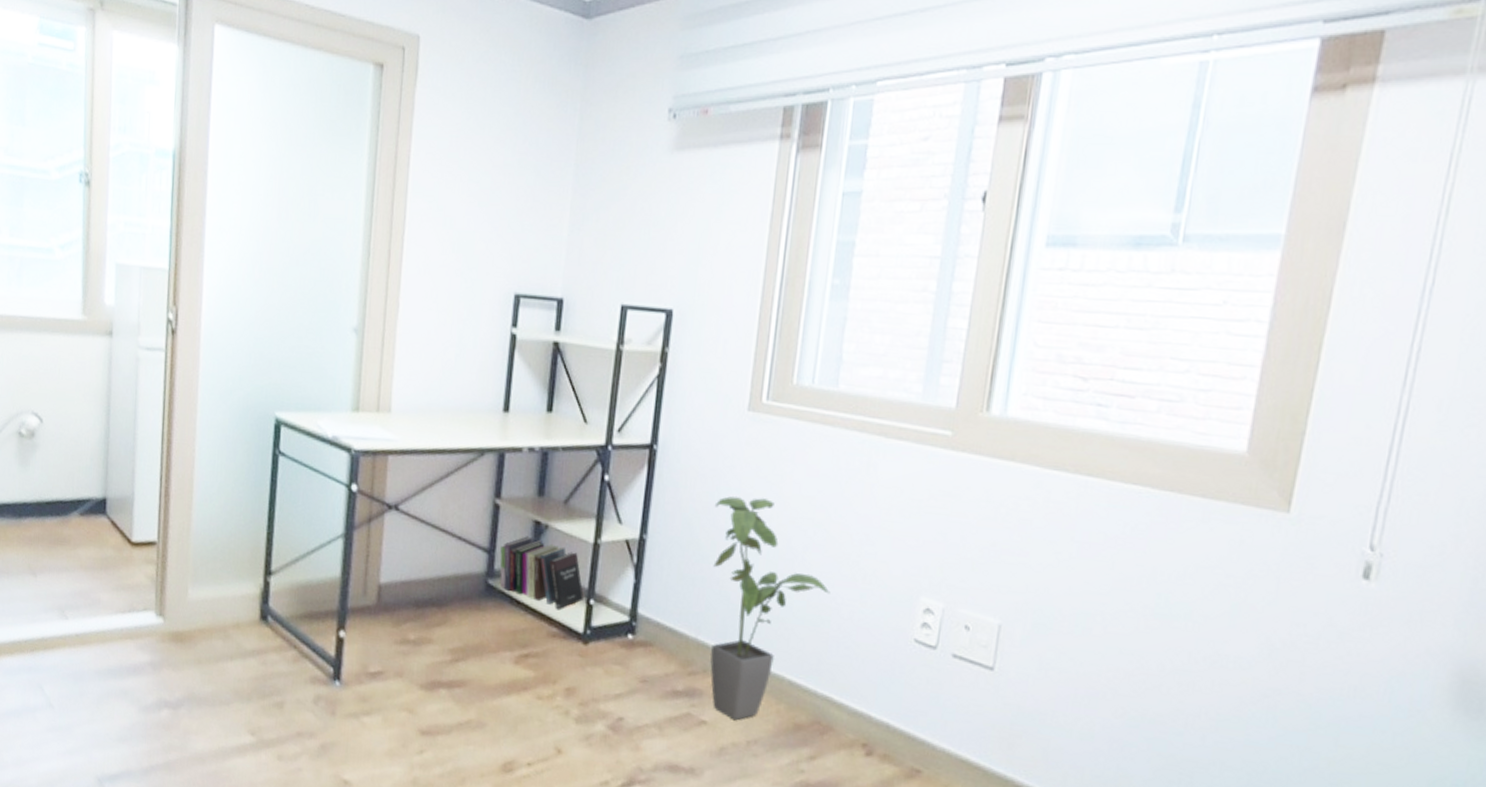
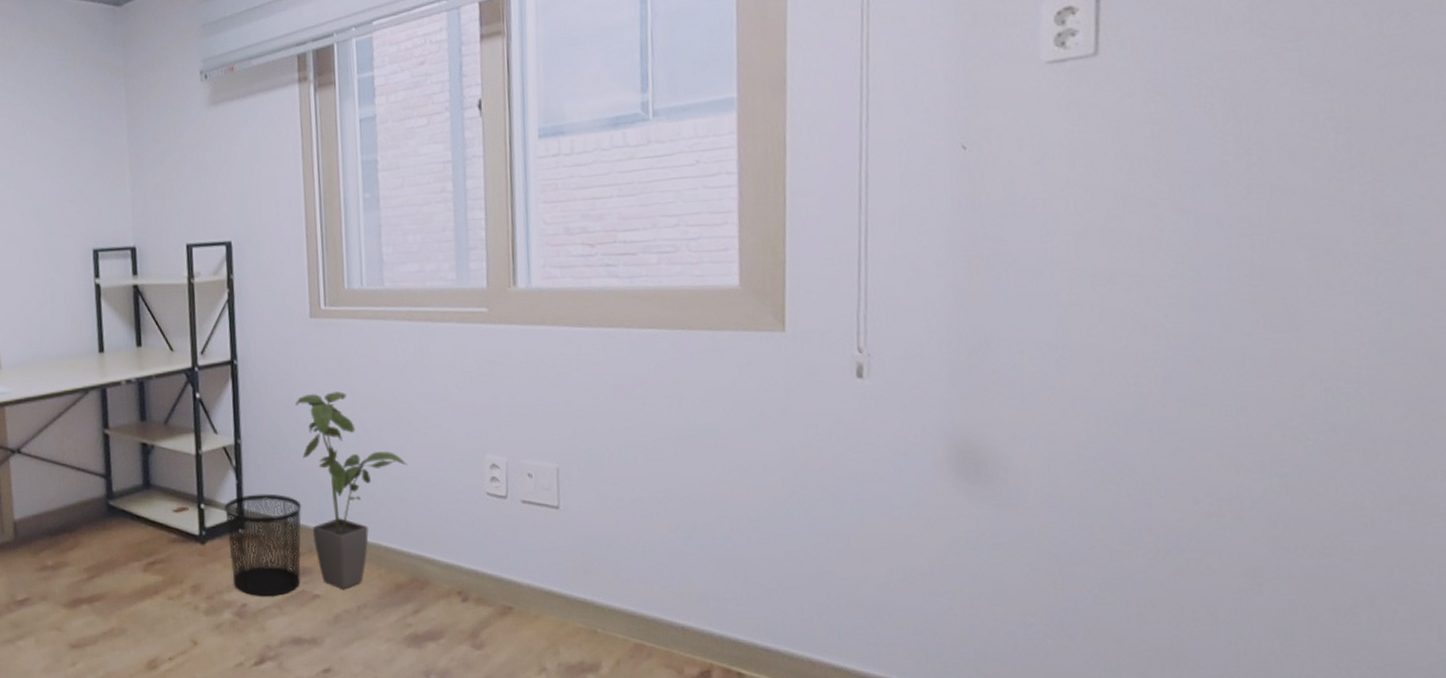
books: present [500,536,584,609] -> none [115,457,194,517]
waste bin: none [612,597,704,716] -> present [224,493,302,597]

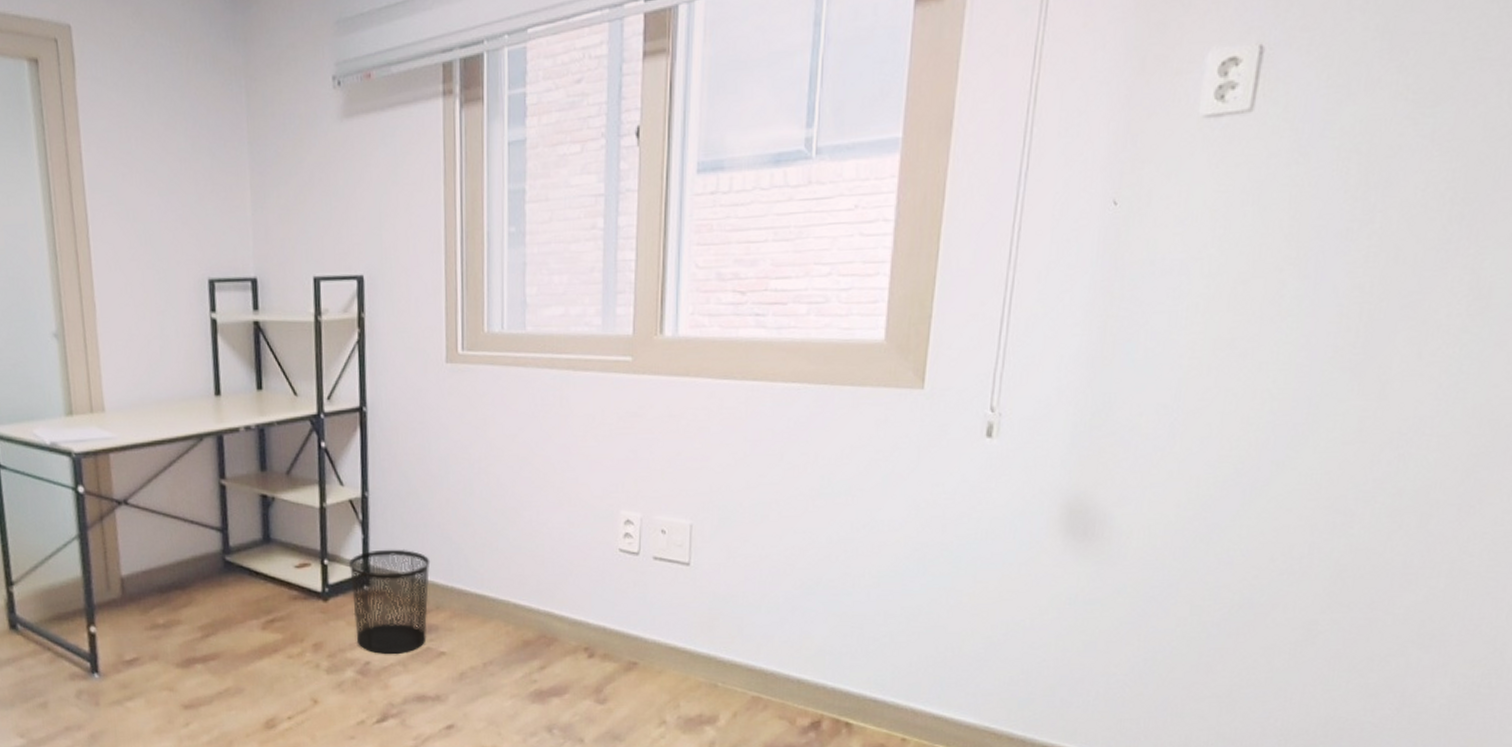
house plant: present [295,391,408,590] -> none [426,443,541,647]

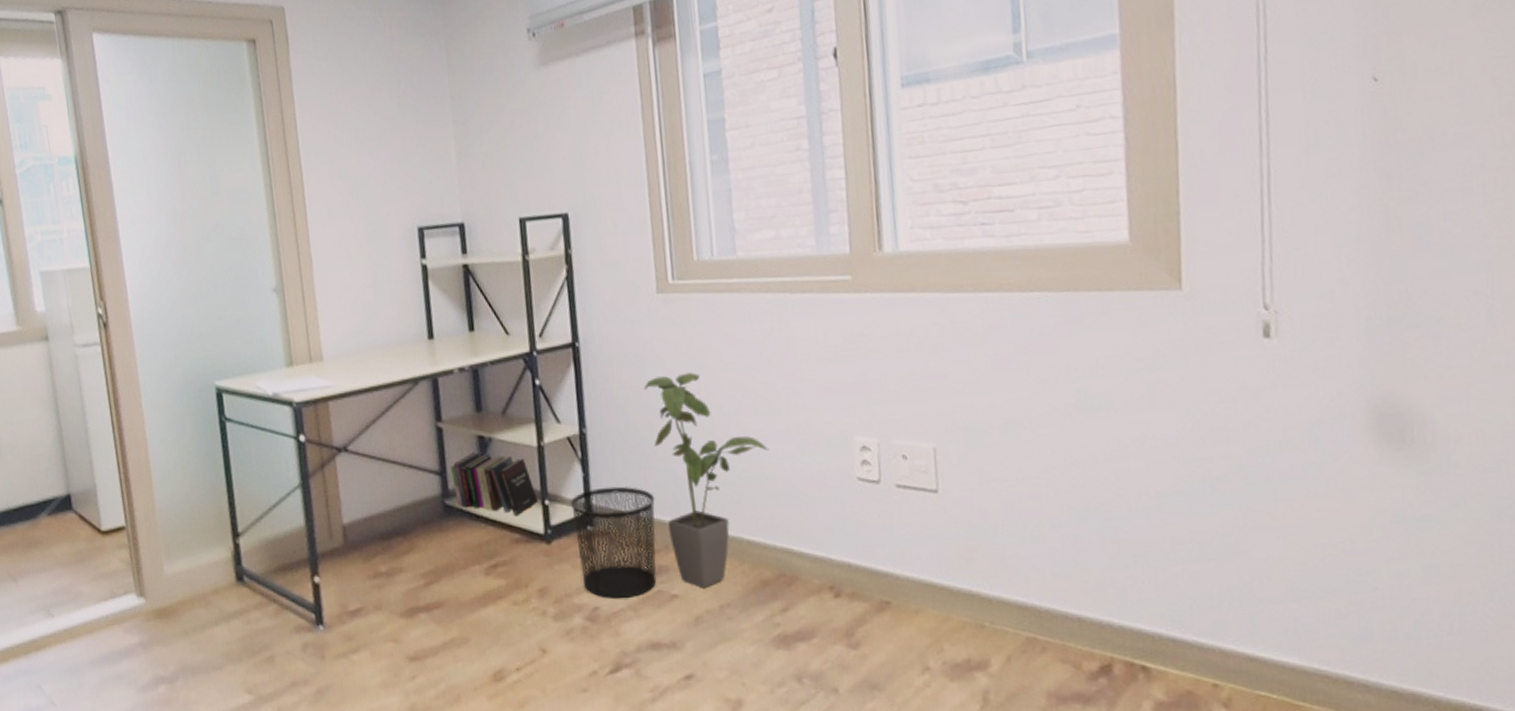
books: none [232,510,317,573] -> present [451,452,538,515]
house plant: none [426,443,541,647] -> present [643,372,770,589]

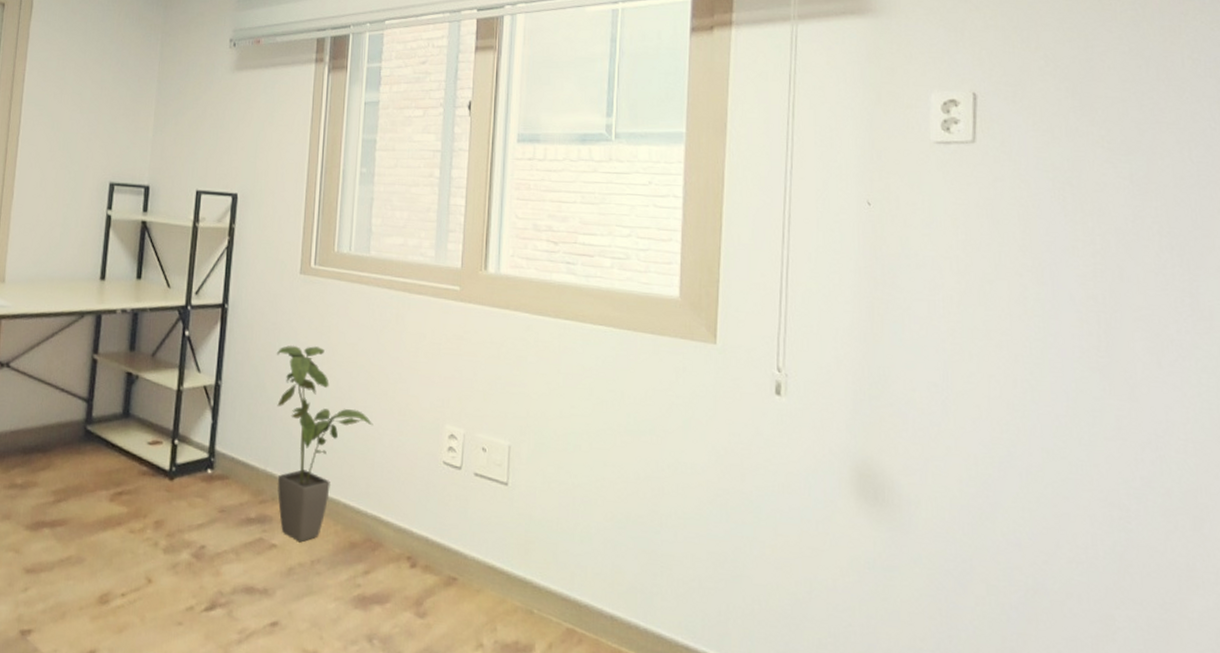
books: present [451,452,538,515] -> none [97,386,169,450]
waste bin: present [571,486,657,599] -> none [195,436,271,542]

